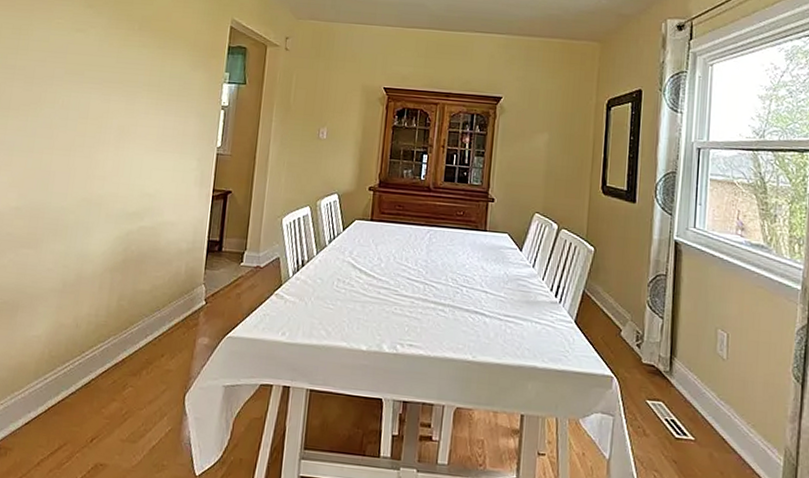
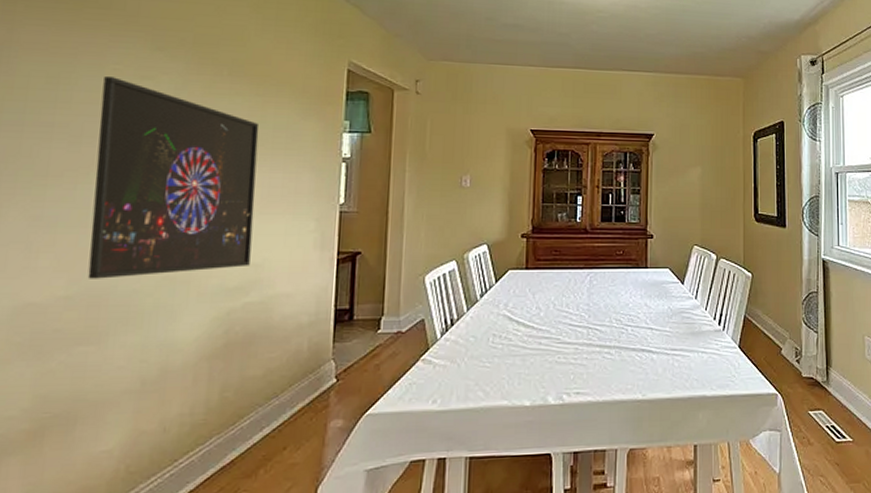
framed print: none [31,29,160,196] -> present [87,77,260,279]

